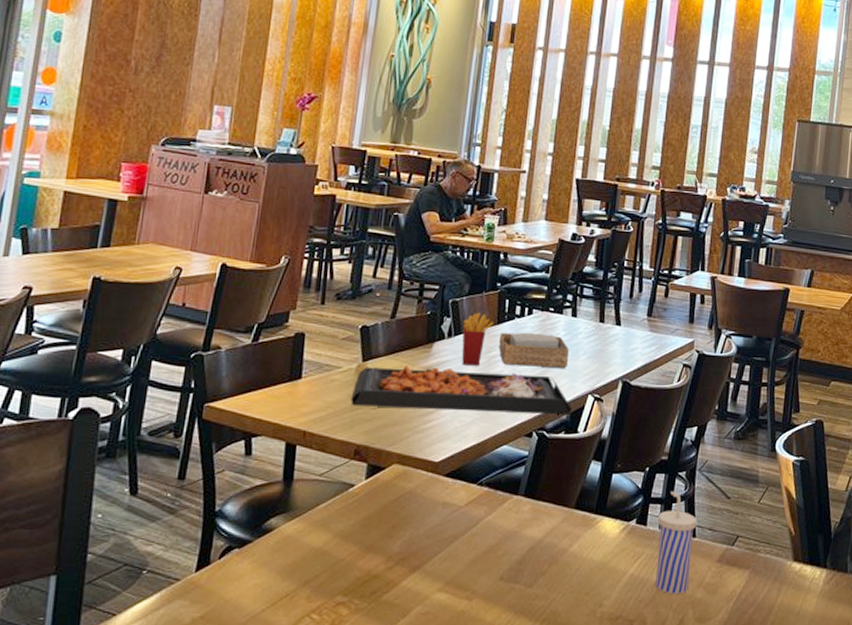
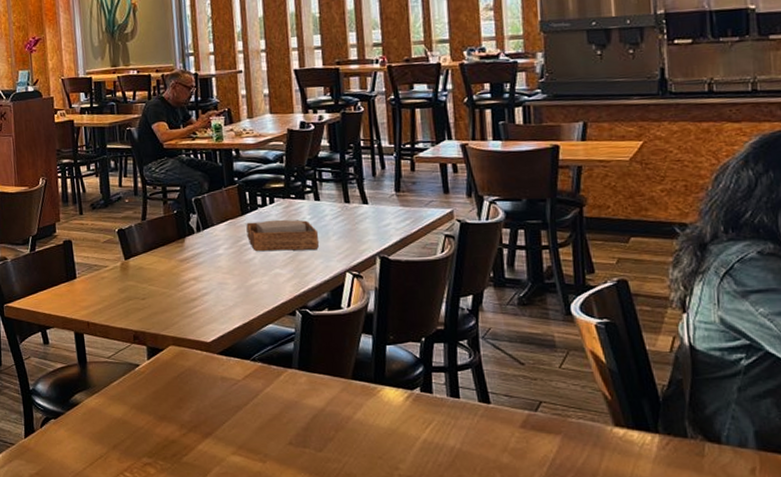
food tray: present [351,365,573,414] -> none [121,258,332,298]
french fries: present [461,312,494,366] -> none [208,206,239,255]
beverage cup: present [655,491,698,595] -> none [444,359,491,459]

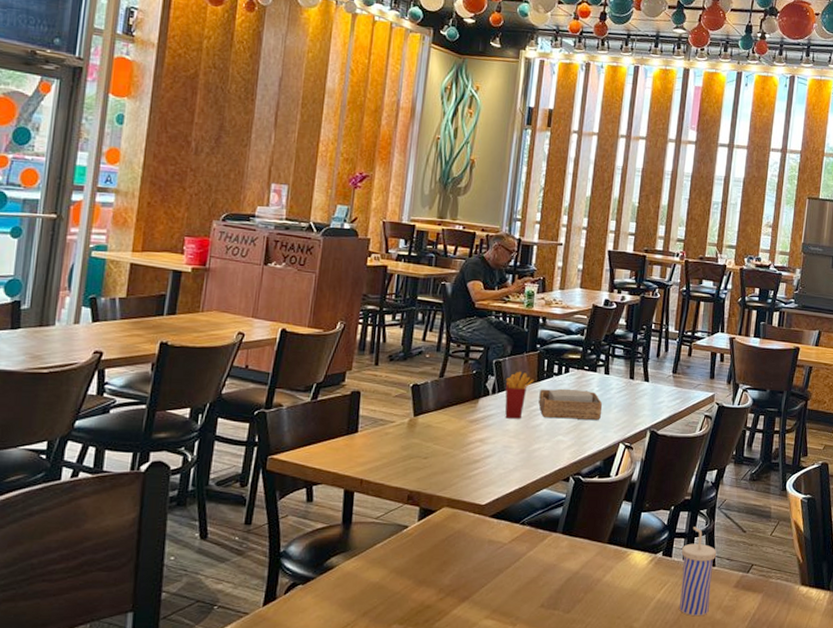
french fries: none [208,206,239,255] -> present [504,371,534,419]
beverage cup: none [444,359,491,459] -> present [679,527,717,617]

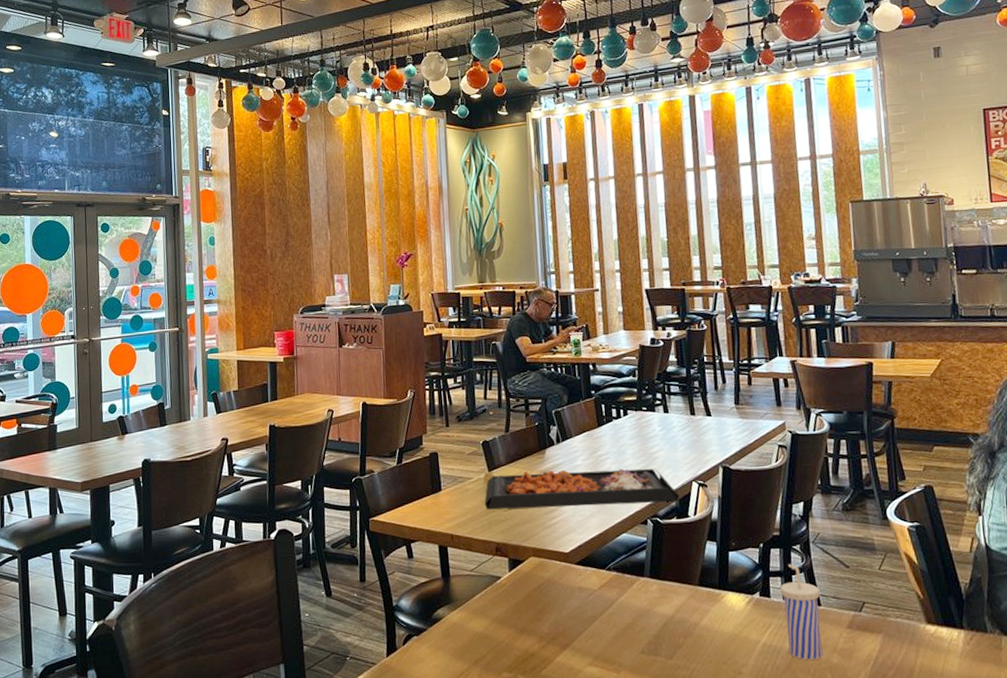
food tray: none [404,419,606,461] -> present [484,468,680,510]
french fries: present [504,371,534,419] -> none [567,418,595,466]
napkin holder: present [538,388,603,421] -> none [602,431,669,463]

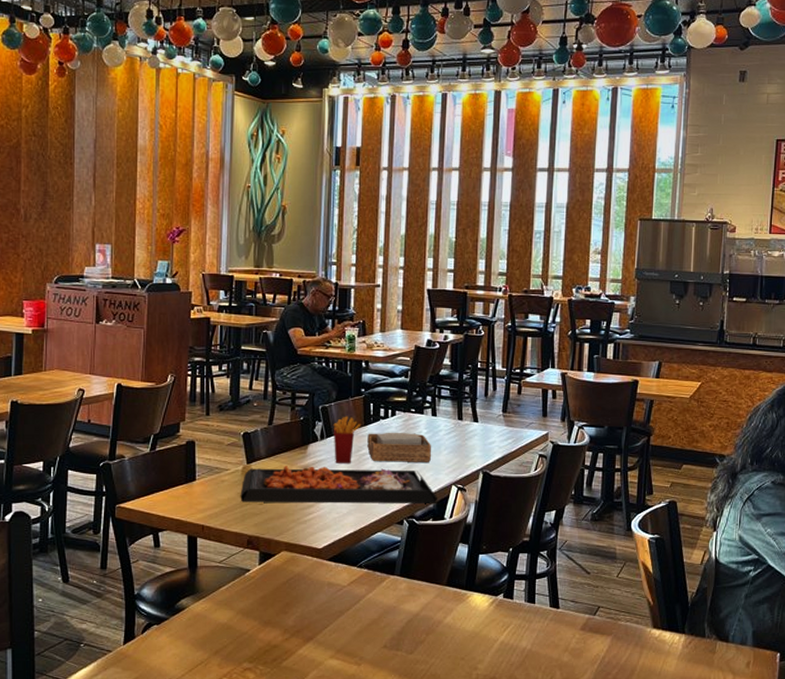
french fries: none [567,418,595,466] -> present [333,416,361,463]
napkin holder: none [602,431,669,463] -> present [367,432,432,463]
beverage cup: present [780,564,823,661] -> none [524,568,560,659]

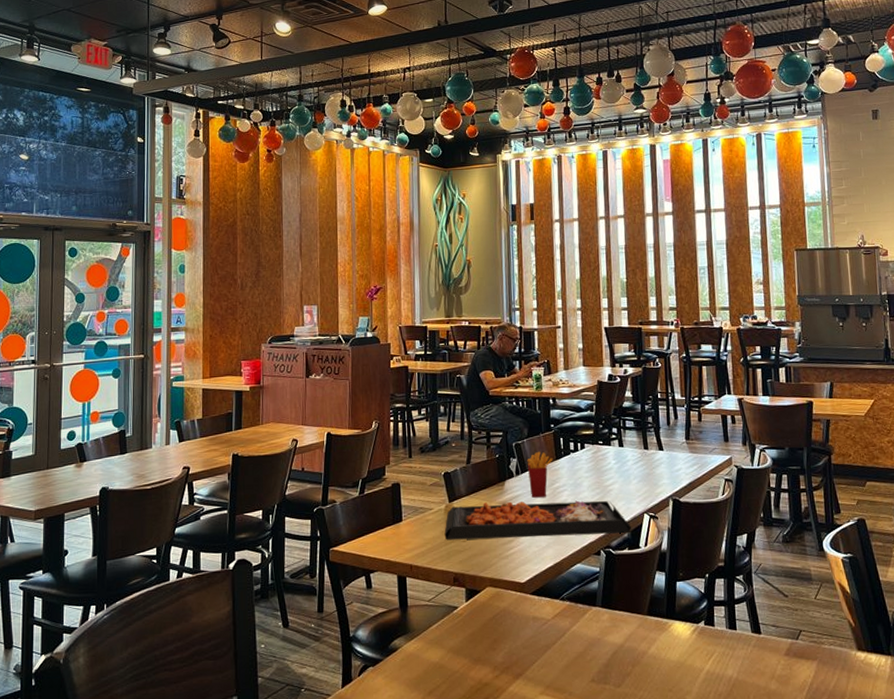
napkin holder: present [367,432,432,463] -> none [560,464,622,495]

